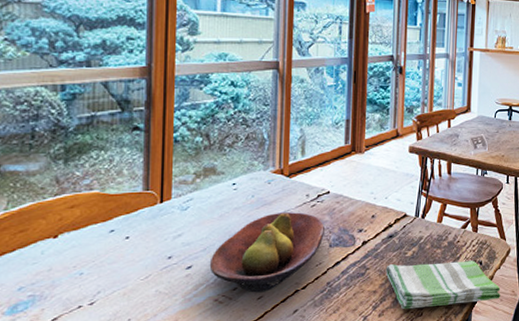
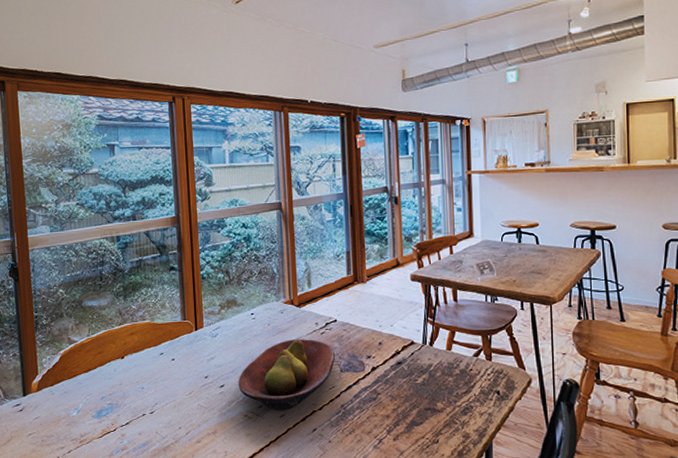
dish towel: present [385,260,501,310] -> none [397,390,524,436]

